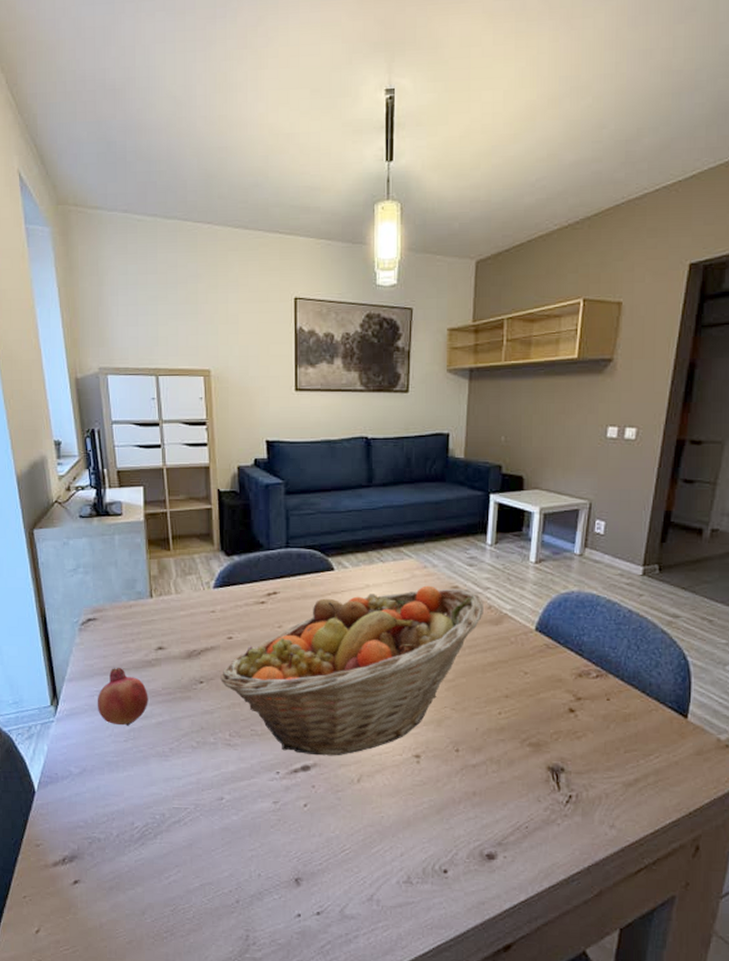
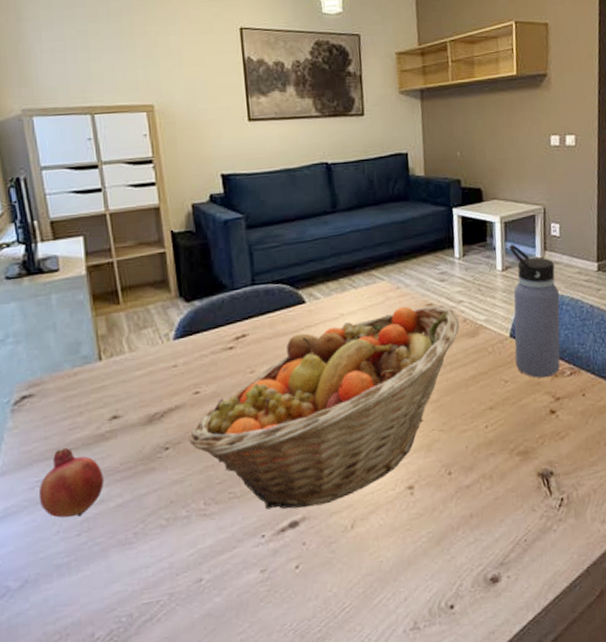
water bottle: none [538,537,596,676] -> present [509,244,561,378]

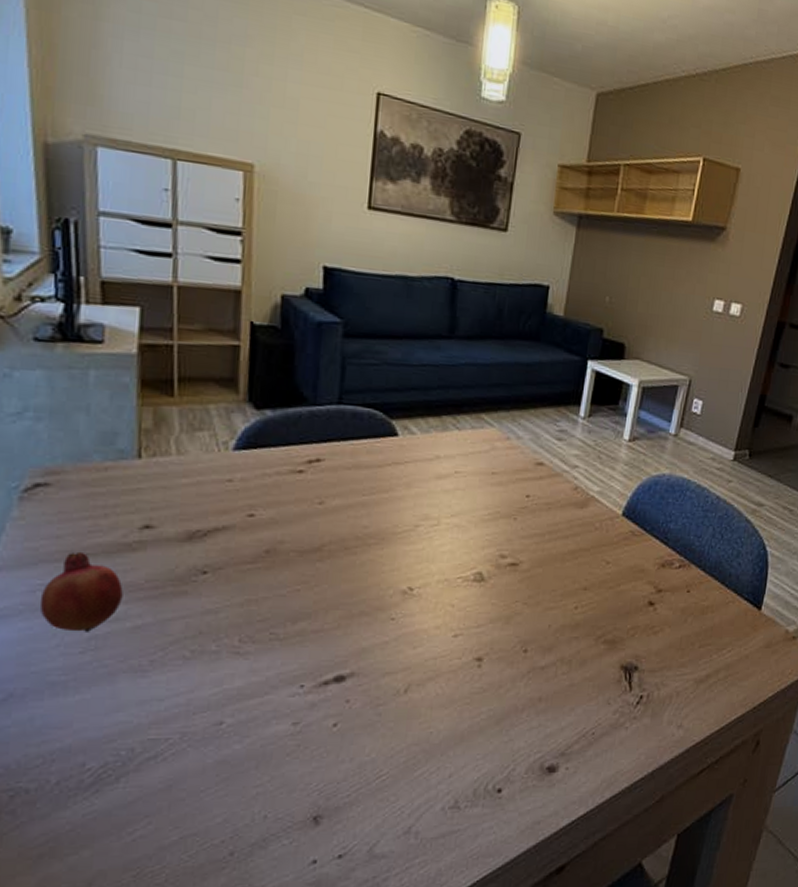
fruit basket: present [189,305,460,510] -> none [233,460,570,663]
water bottle: present [509,244,561,378] -> none [622,413,688,566]

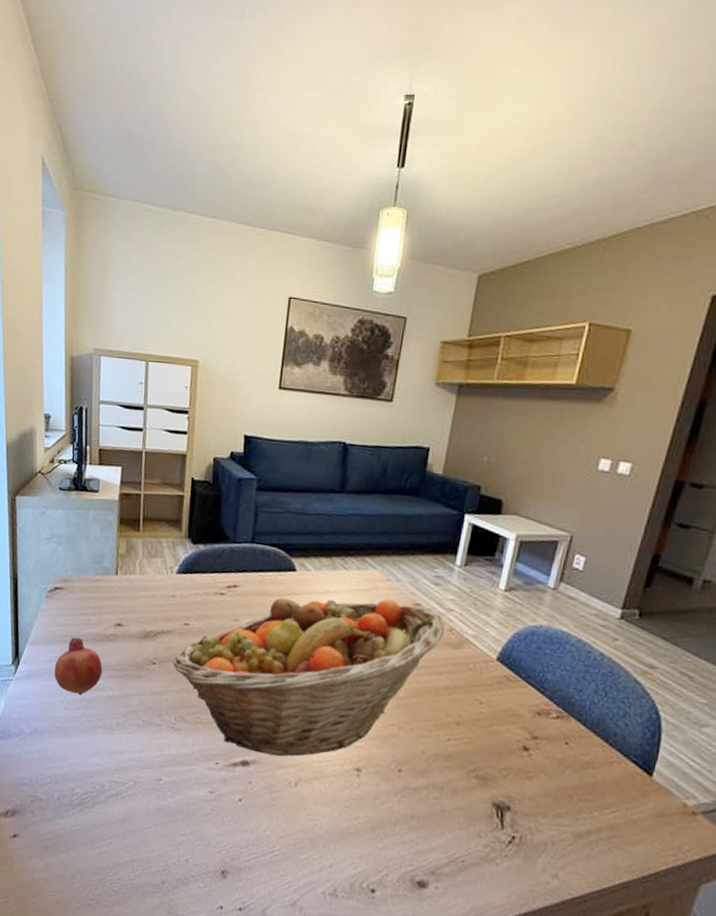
fruit basket: none [233,460,570,663] -> present [172,597,445,757]

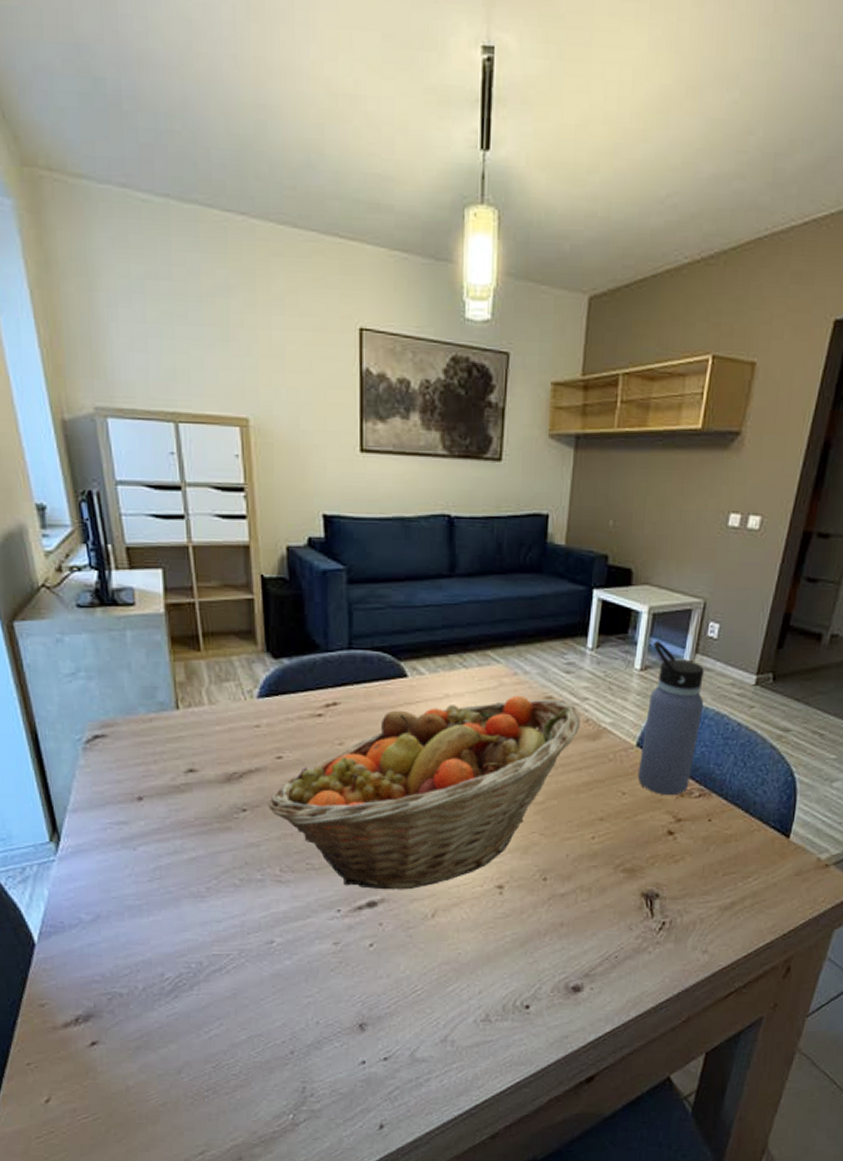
fruit: present [54,637,103,695] -> none [111,794,178,863]
water bottle: none [496,565,568,713] -> present [637,640,704,796]

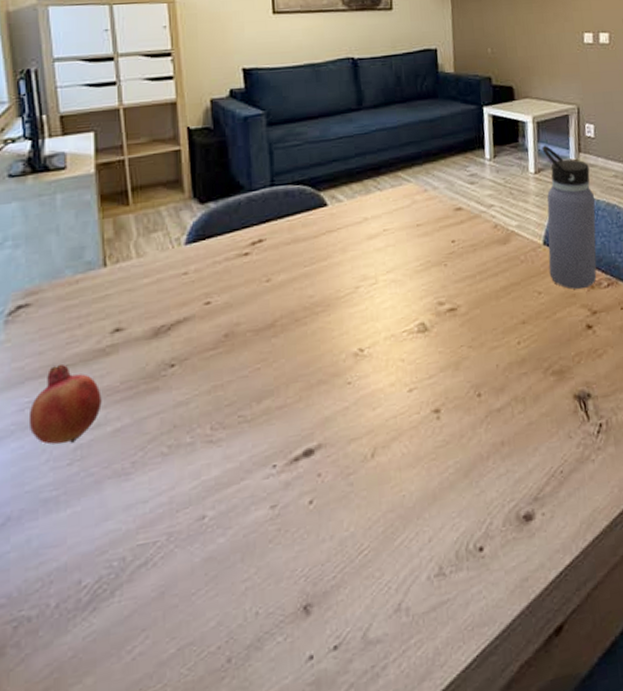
fruit: none [111,794,178,863] -> present [28,363,102,445]
fruit basket: present [268,695,581,890] -> none [197,209,490,436]

